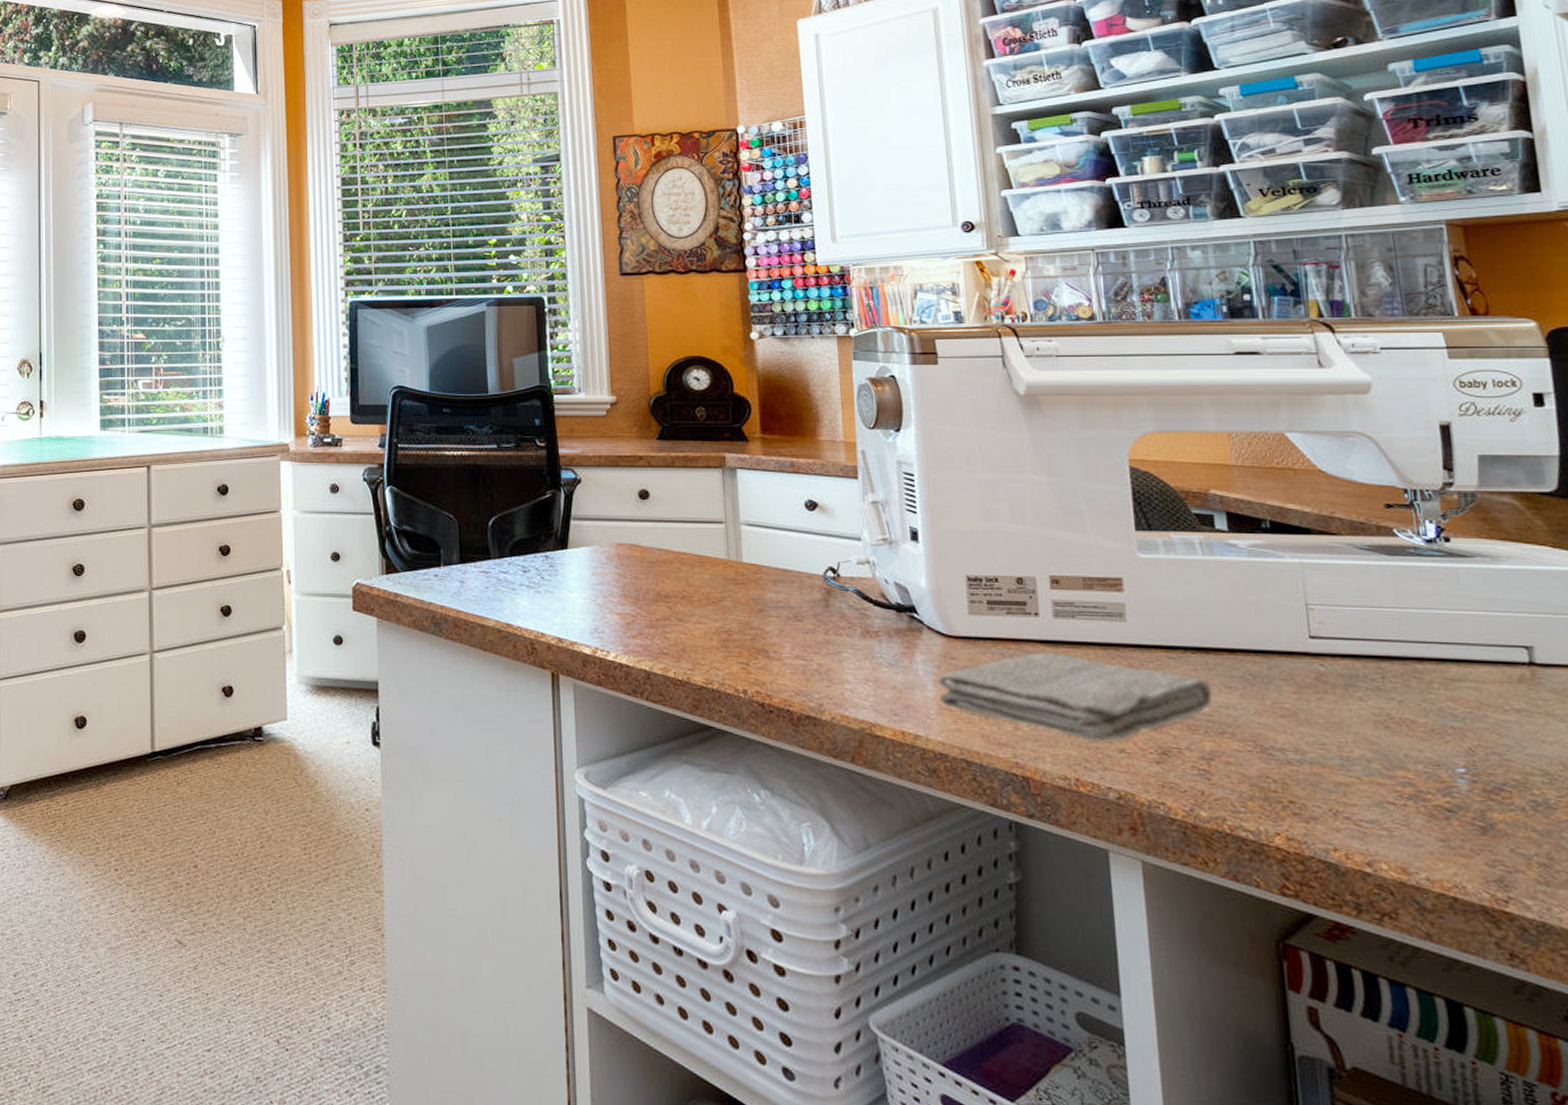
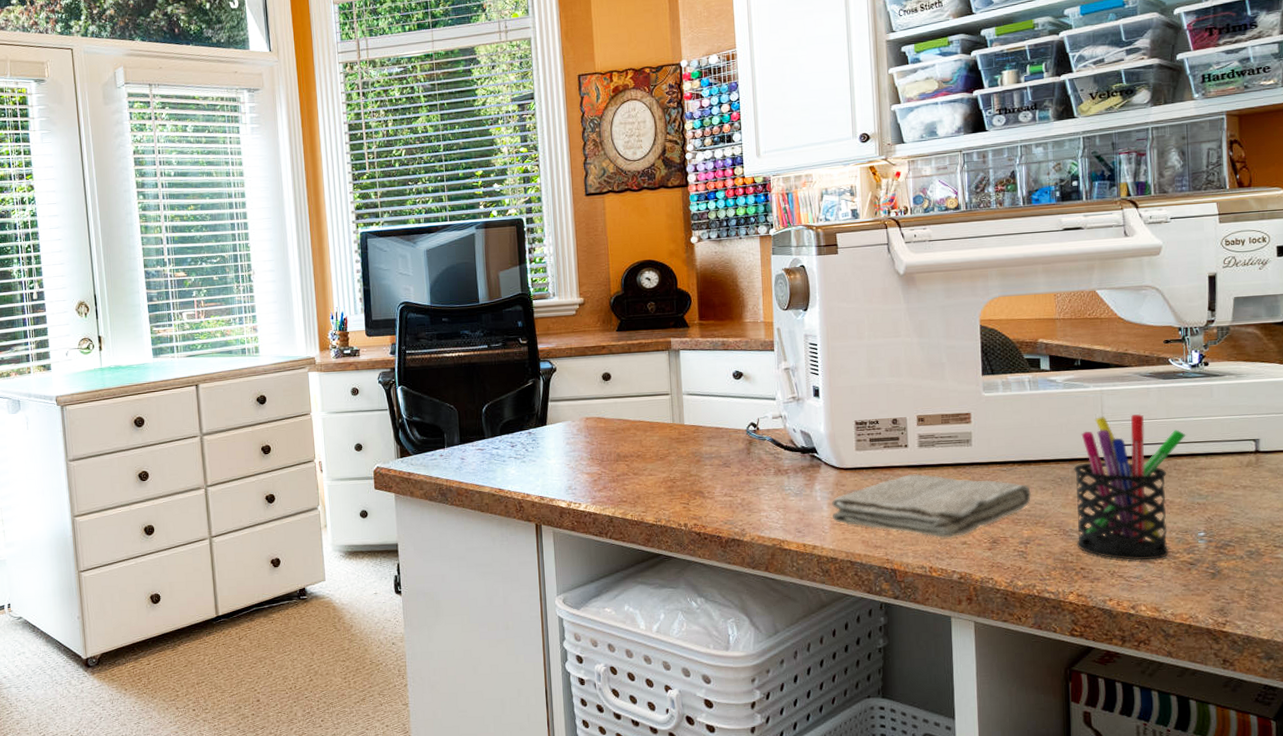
pen holder: none [1269,598,1427,800] -> present [1073,413,1186,561]

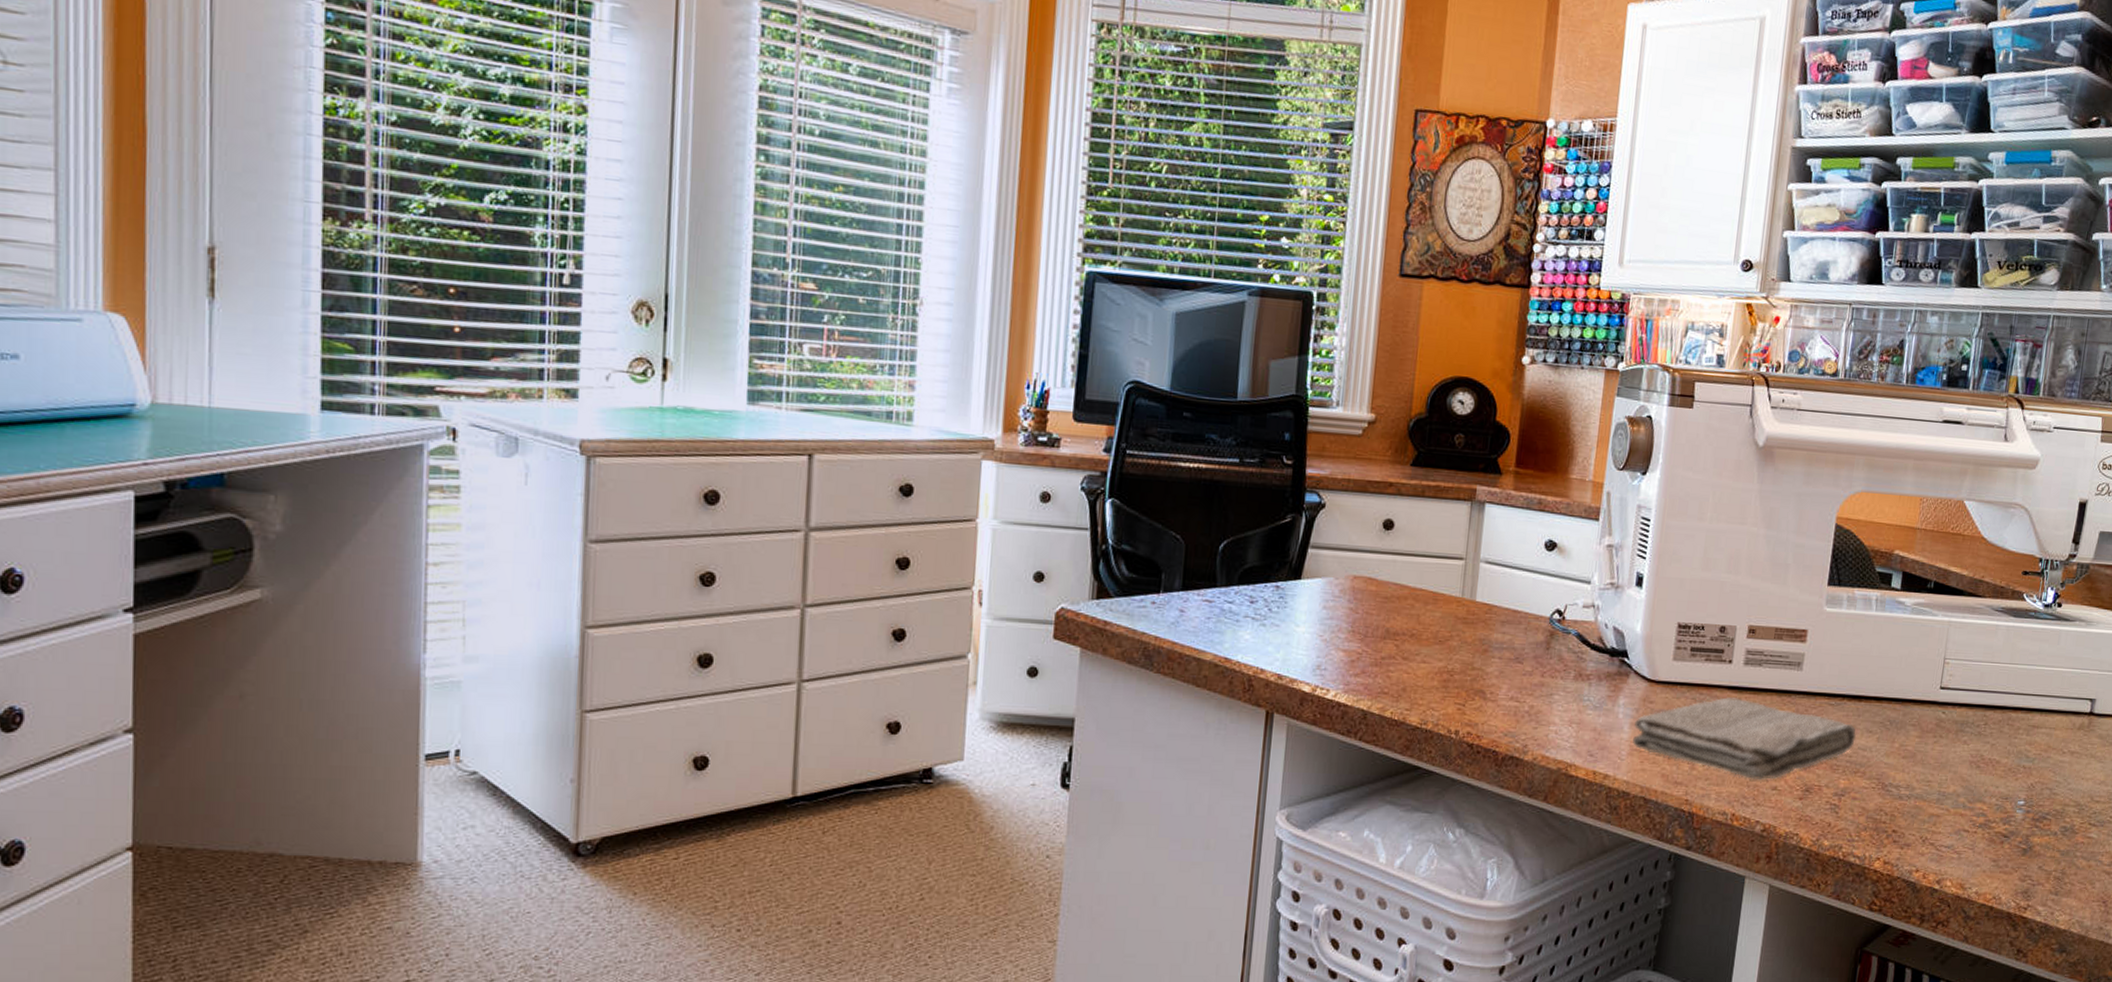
pen holder: present [1073,413,1186,561] -> none [1892,653,2026,828]

